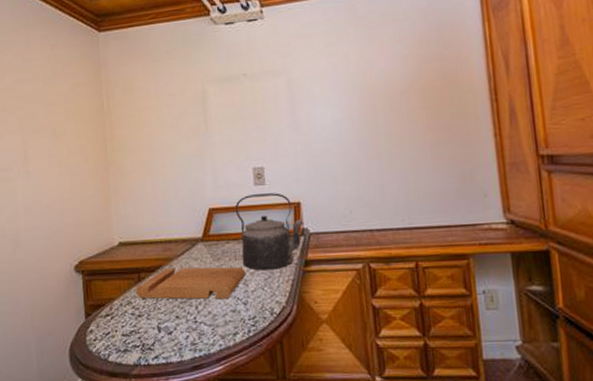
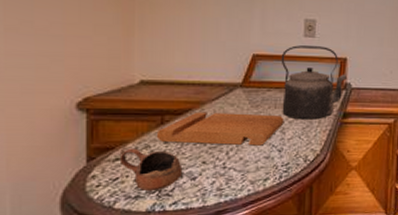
cup: none [109,304,160,346] -> present [119,148,183,192]

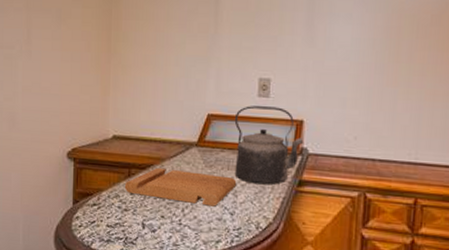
cup: present [119,148,183,192] -> none [96,196,145,238]

